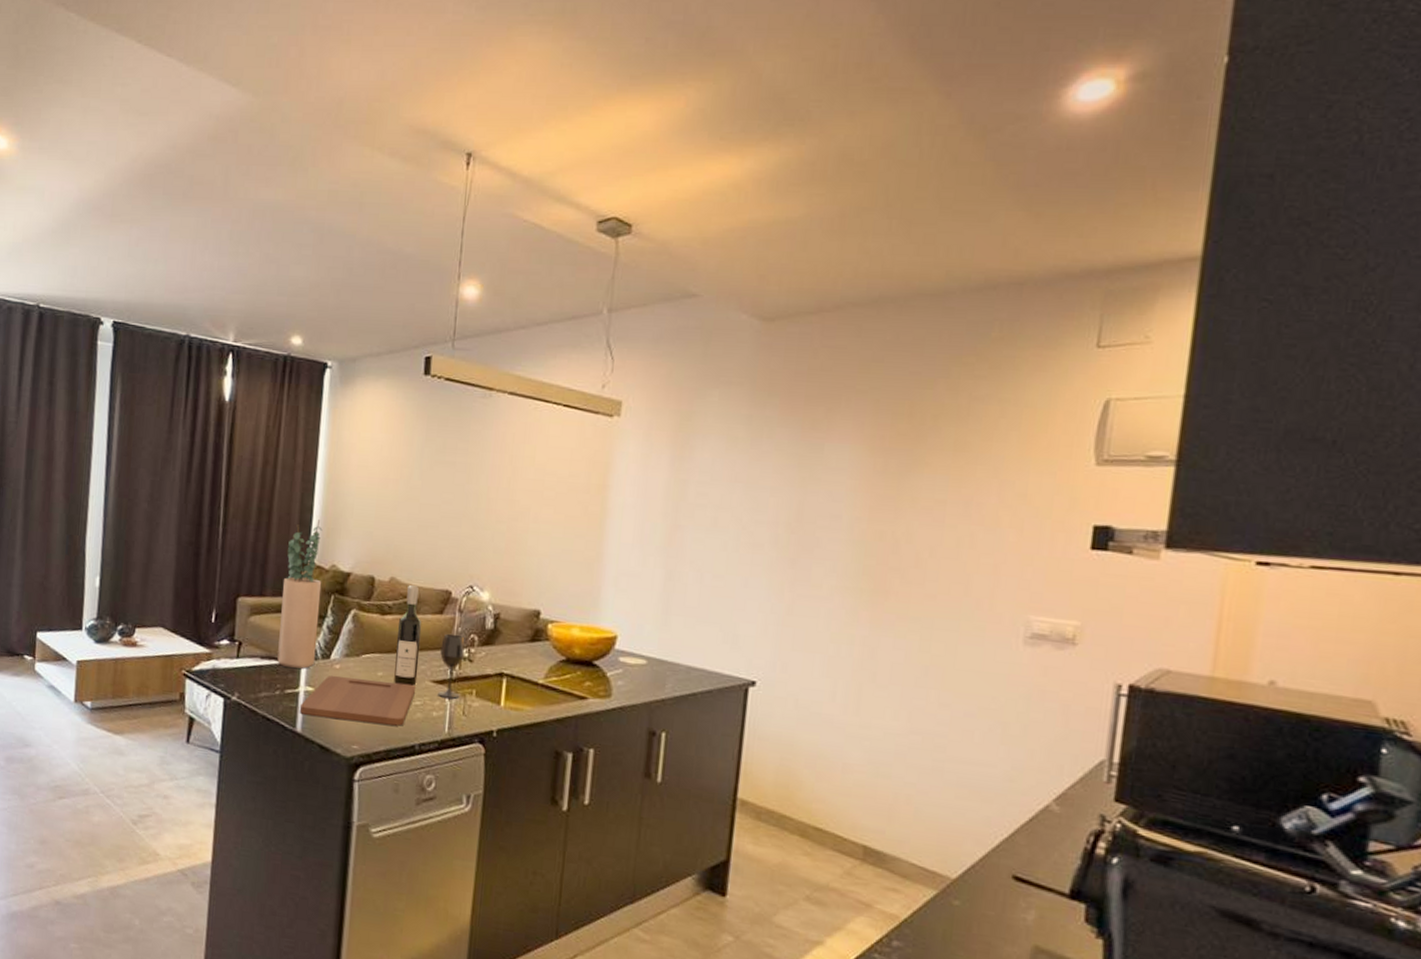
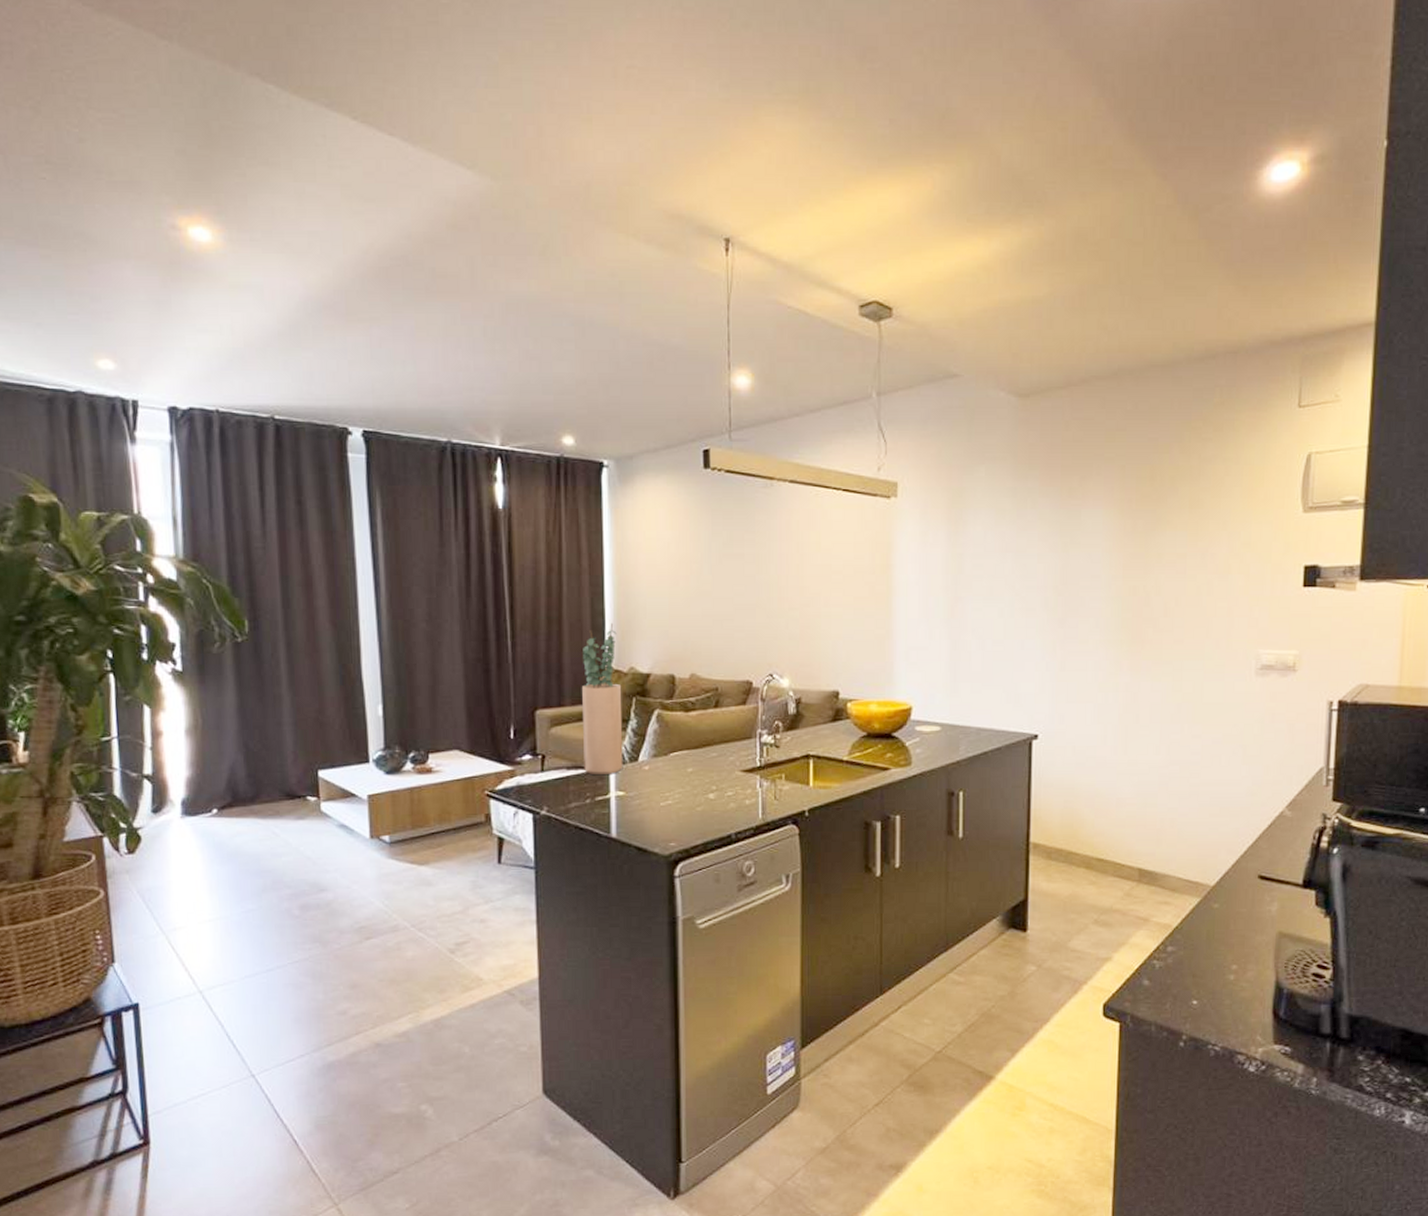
cutting board: present [299,675,415,726] -> none [612,776,726,819]
bottle: present [394,585,422,686] -> none [702,680,727,777]
wine glass: present [438,633,465,699] -> none [747,722,771,785]

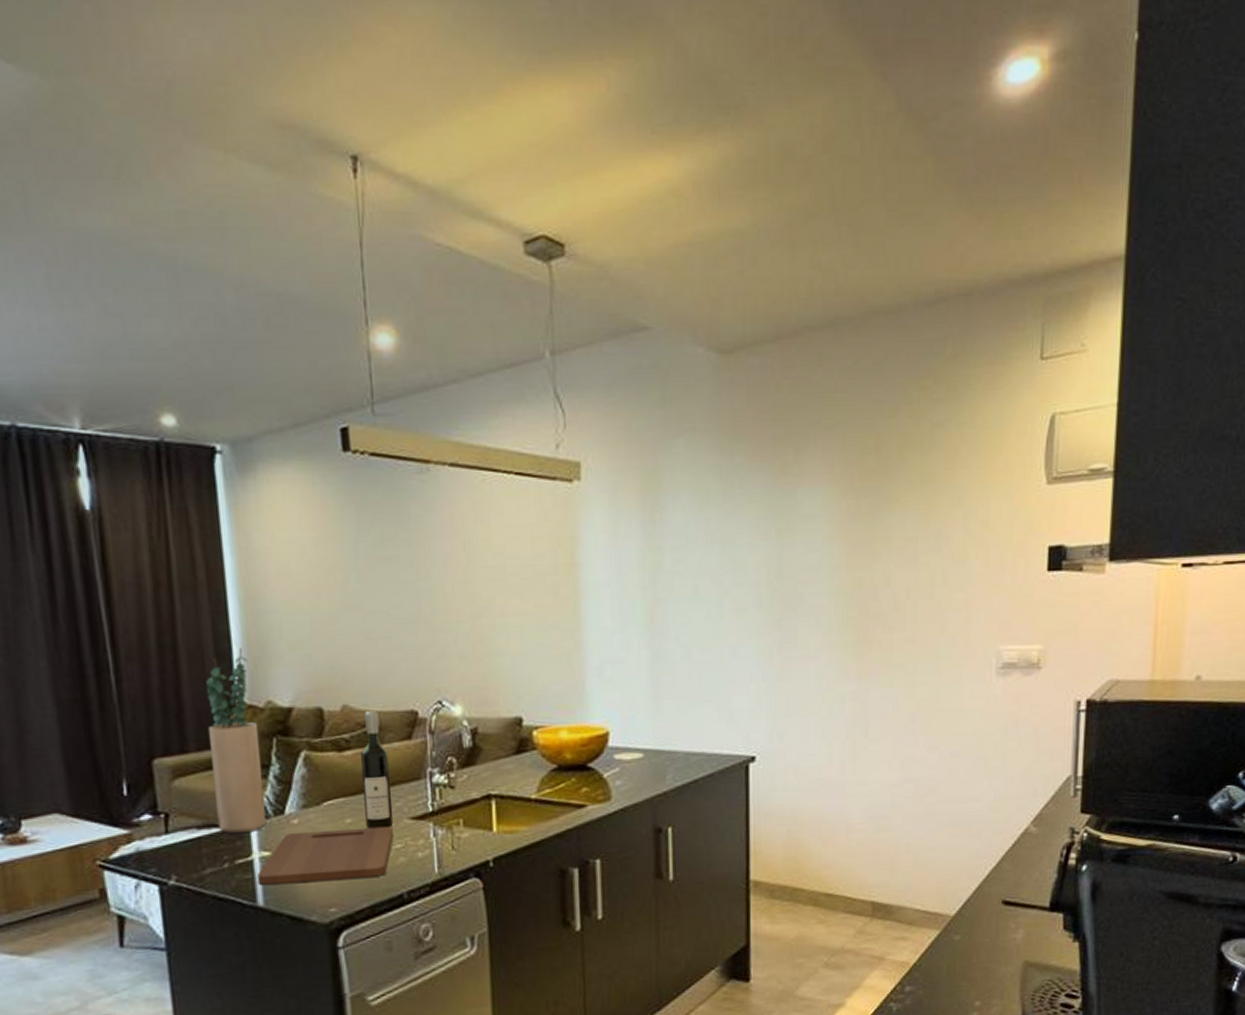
cutting board: none [612,776,726,819] -> present [256,826,393,885]
bottle: none [702,680,727,777] -> present [360,711,394,829]

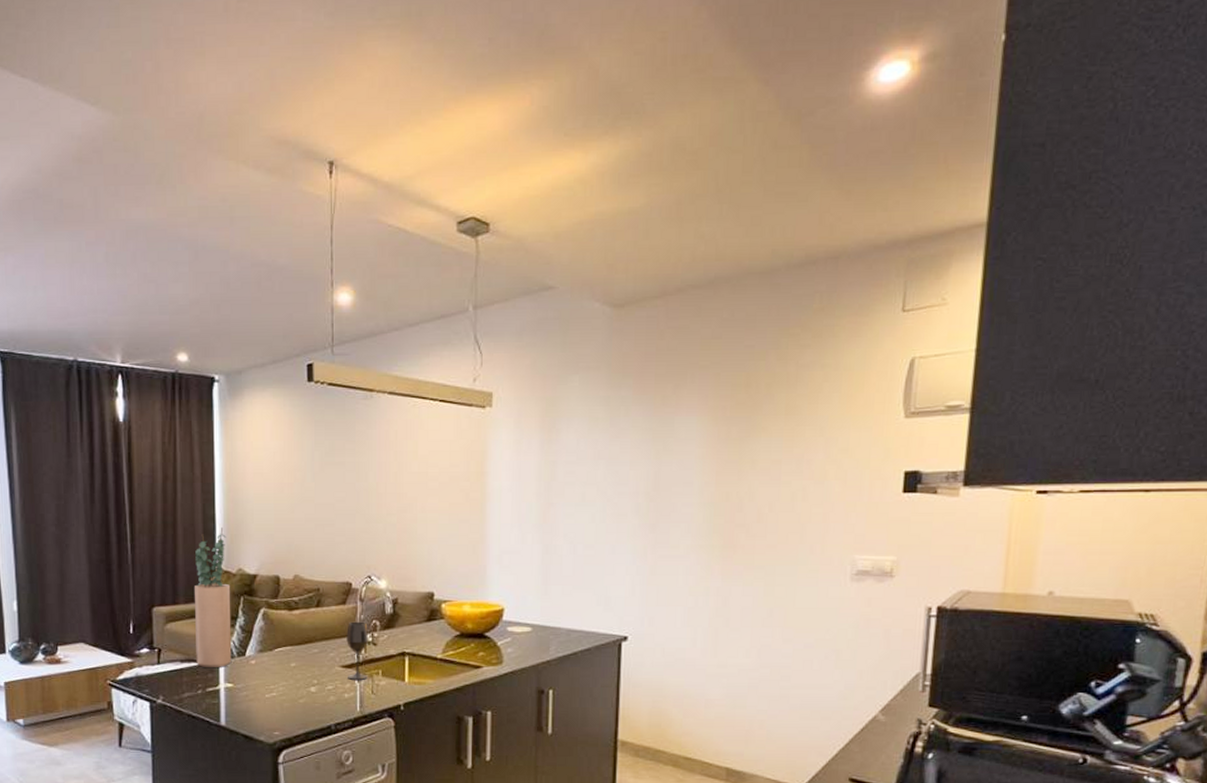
cutting board: present [256,826,393,885] -> none [221,670,326,710]
bottle: present [360,711,394,829] -> none [305,581,328,672]
wine glass: none [415,759,446,834] -> present [346,621,369,680]

